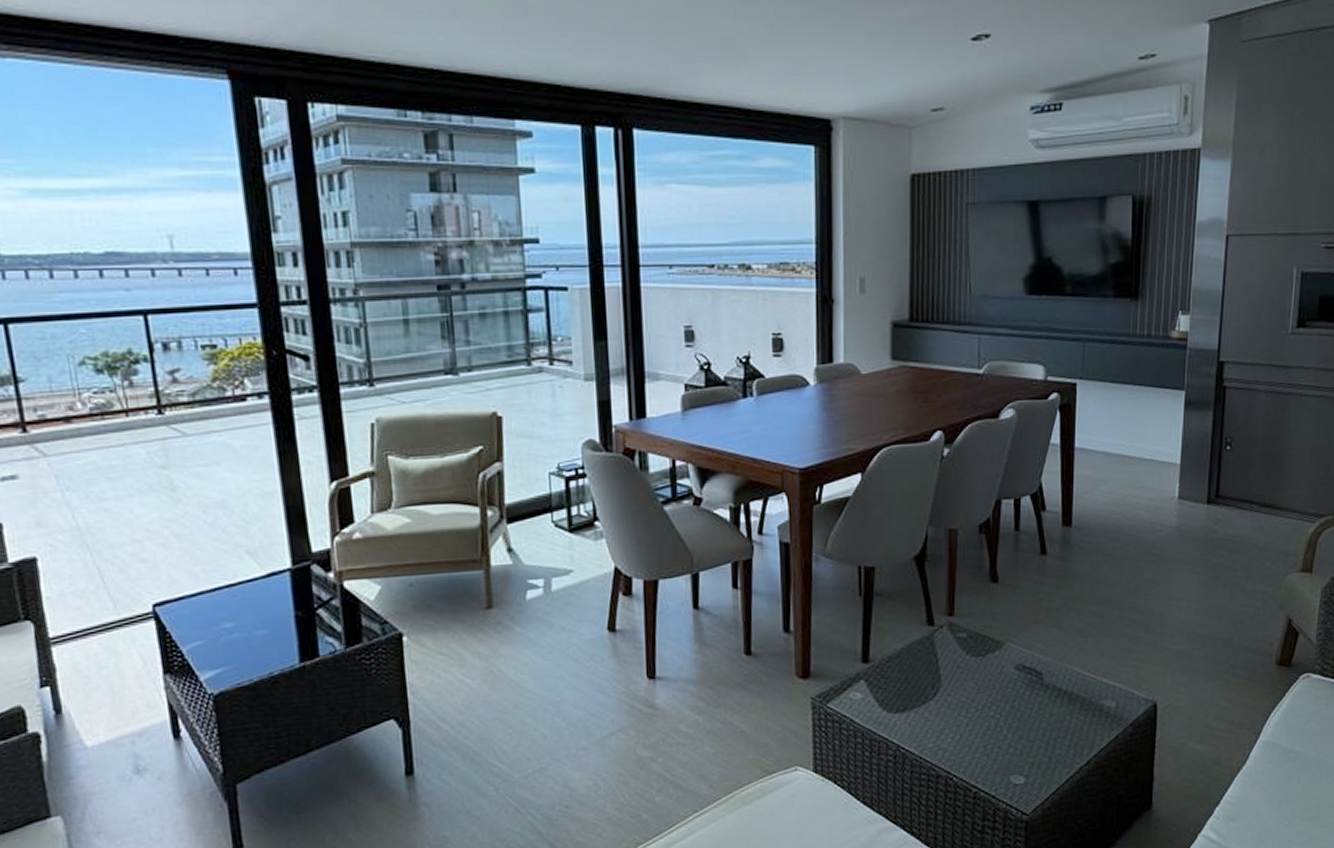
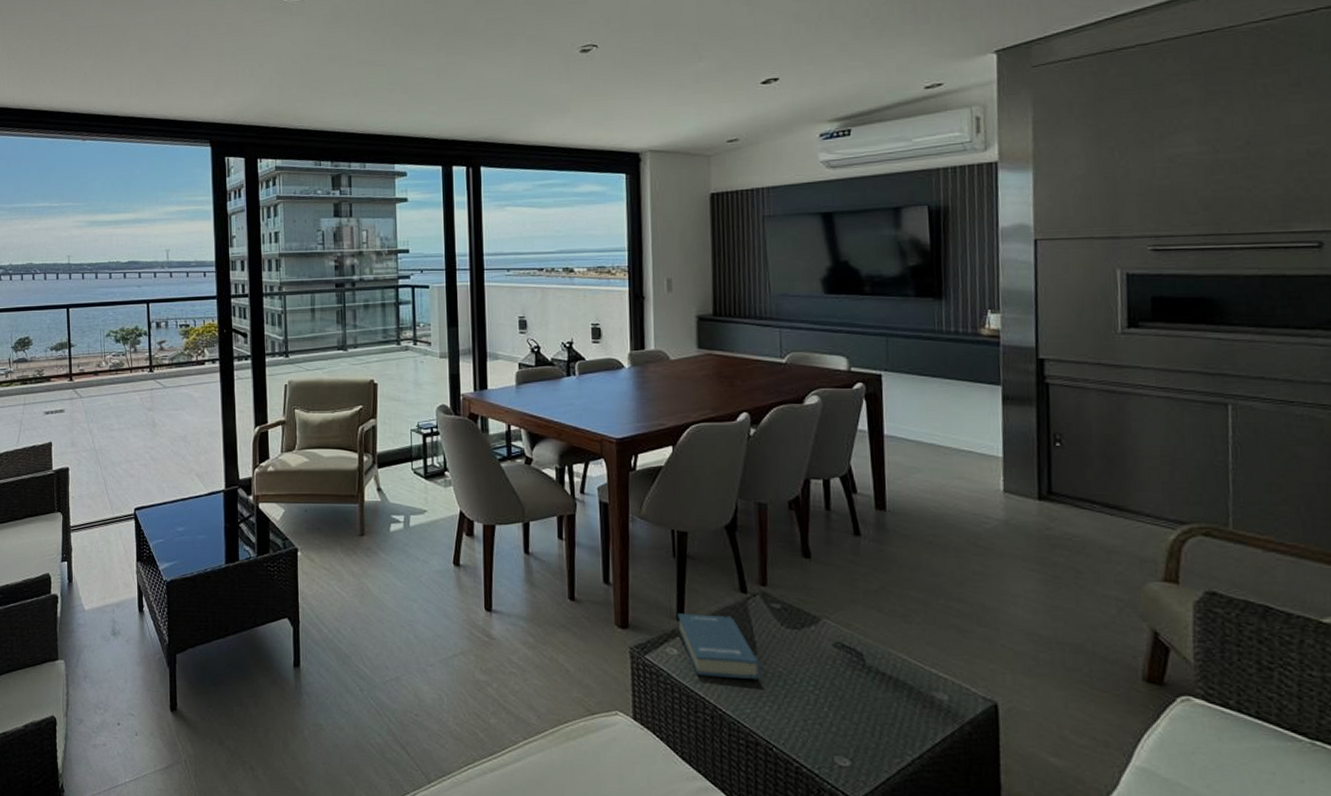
book: none [863,652,945,717] -> present [678,613,761,680]

